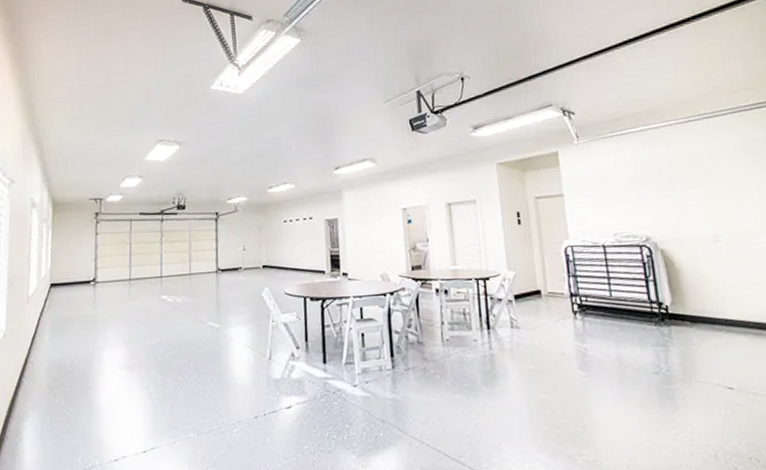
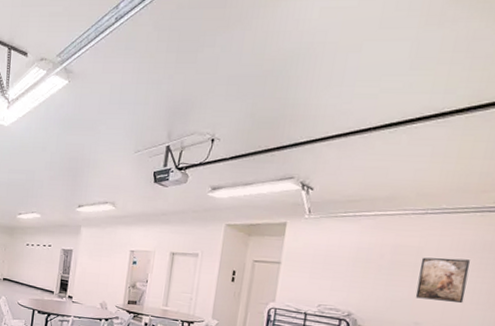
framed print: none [699,161,753,209] -> present [415,257,471,304]

